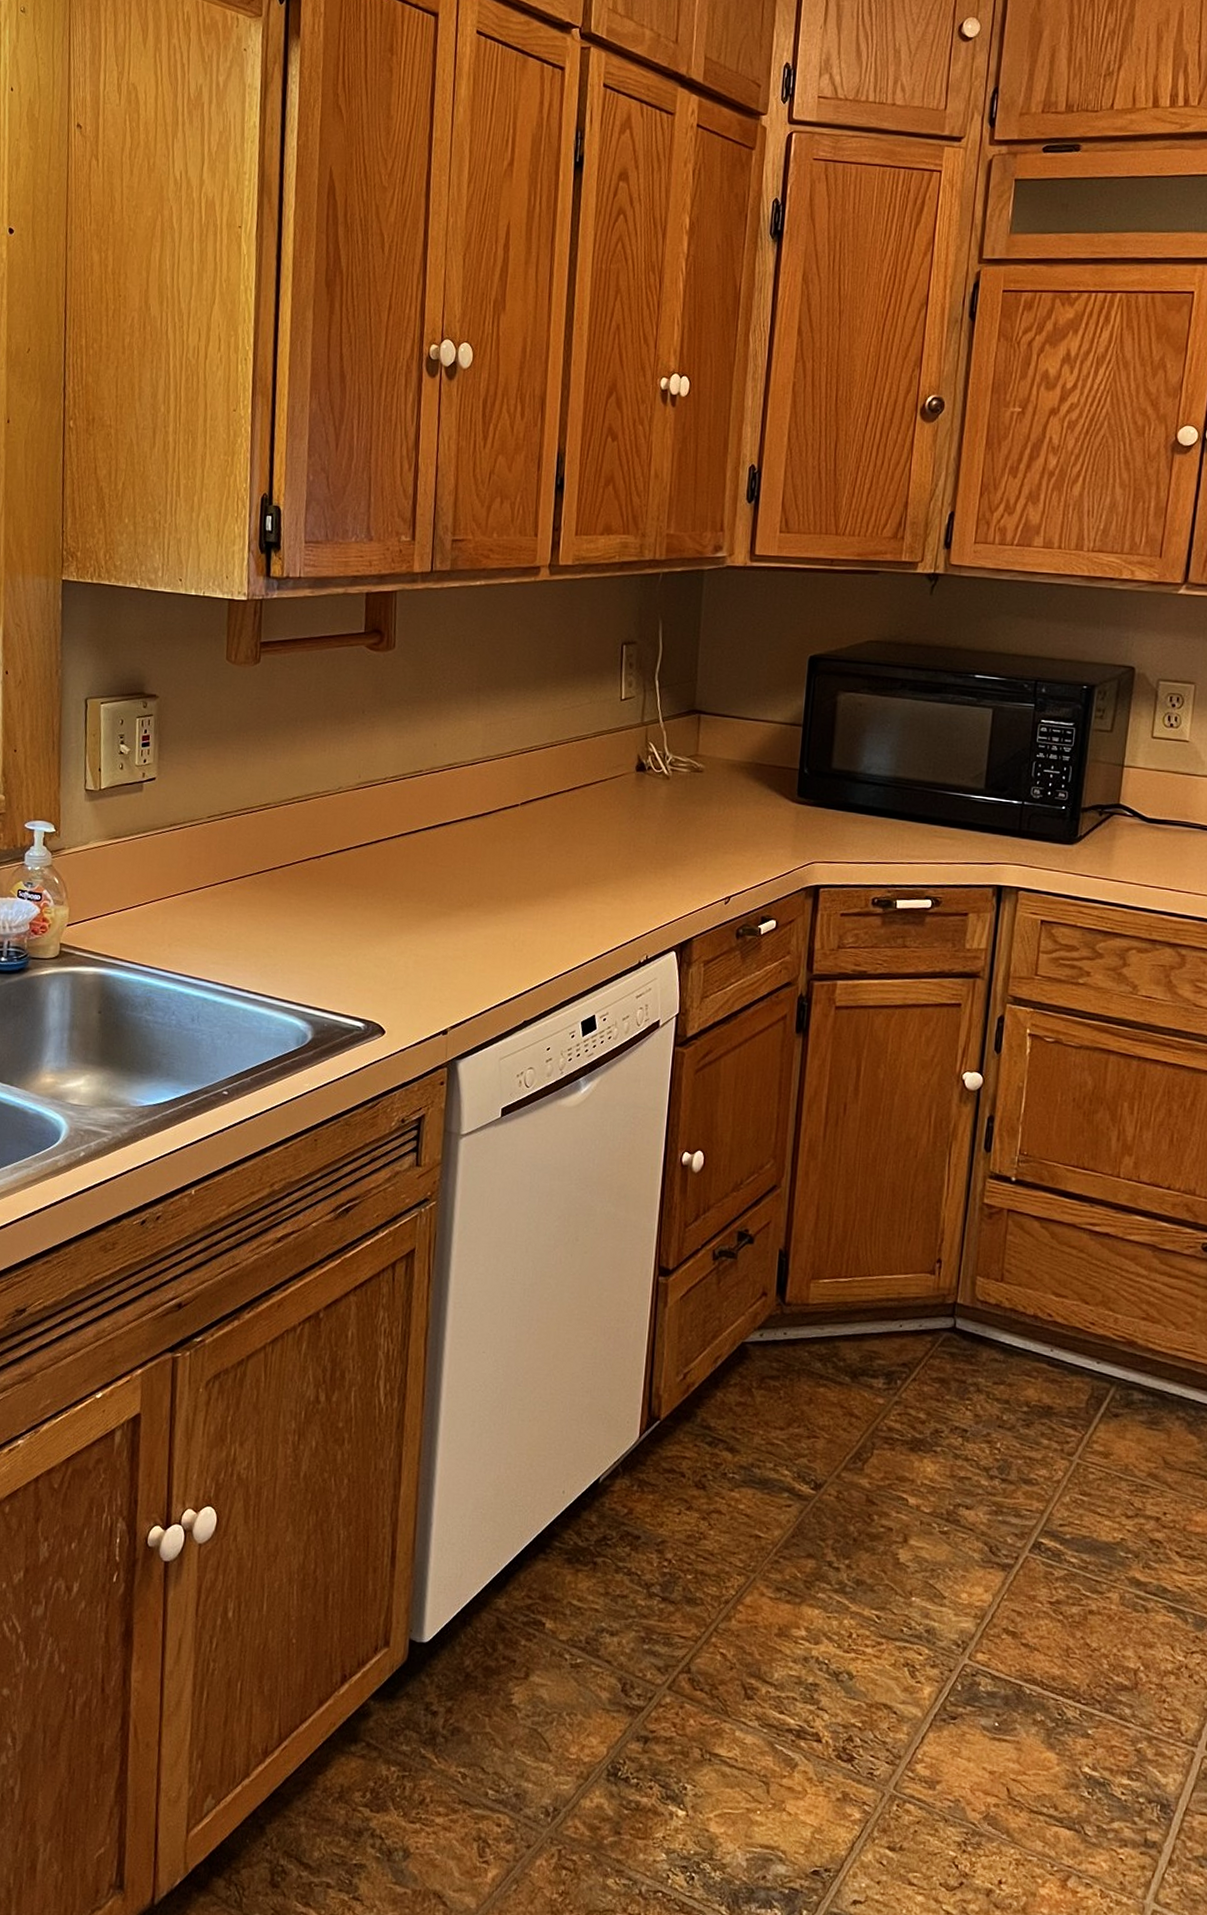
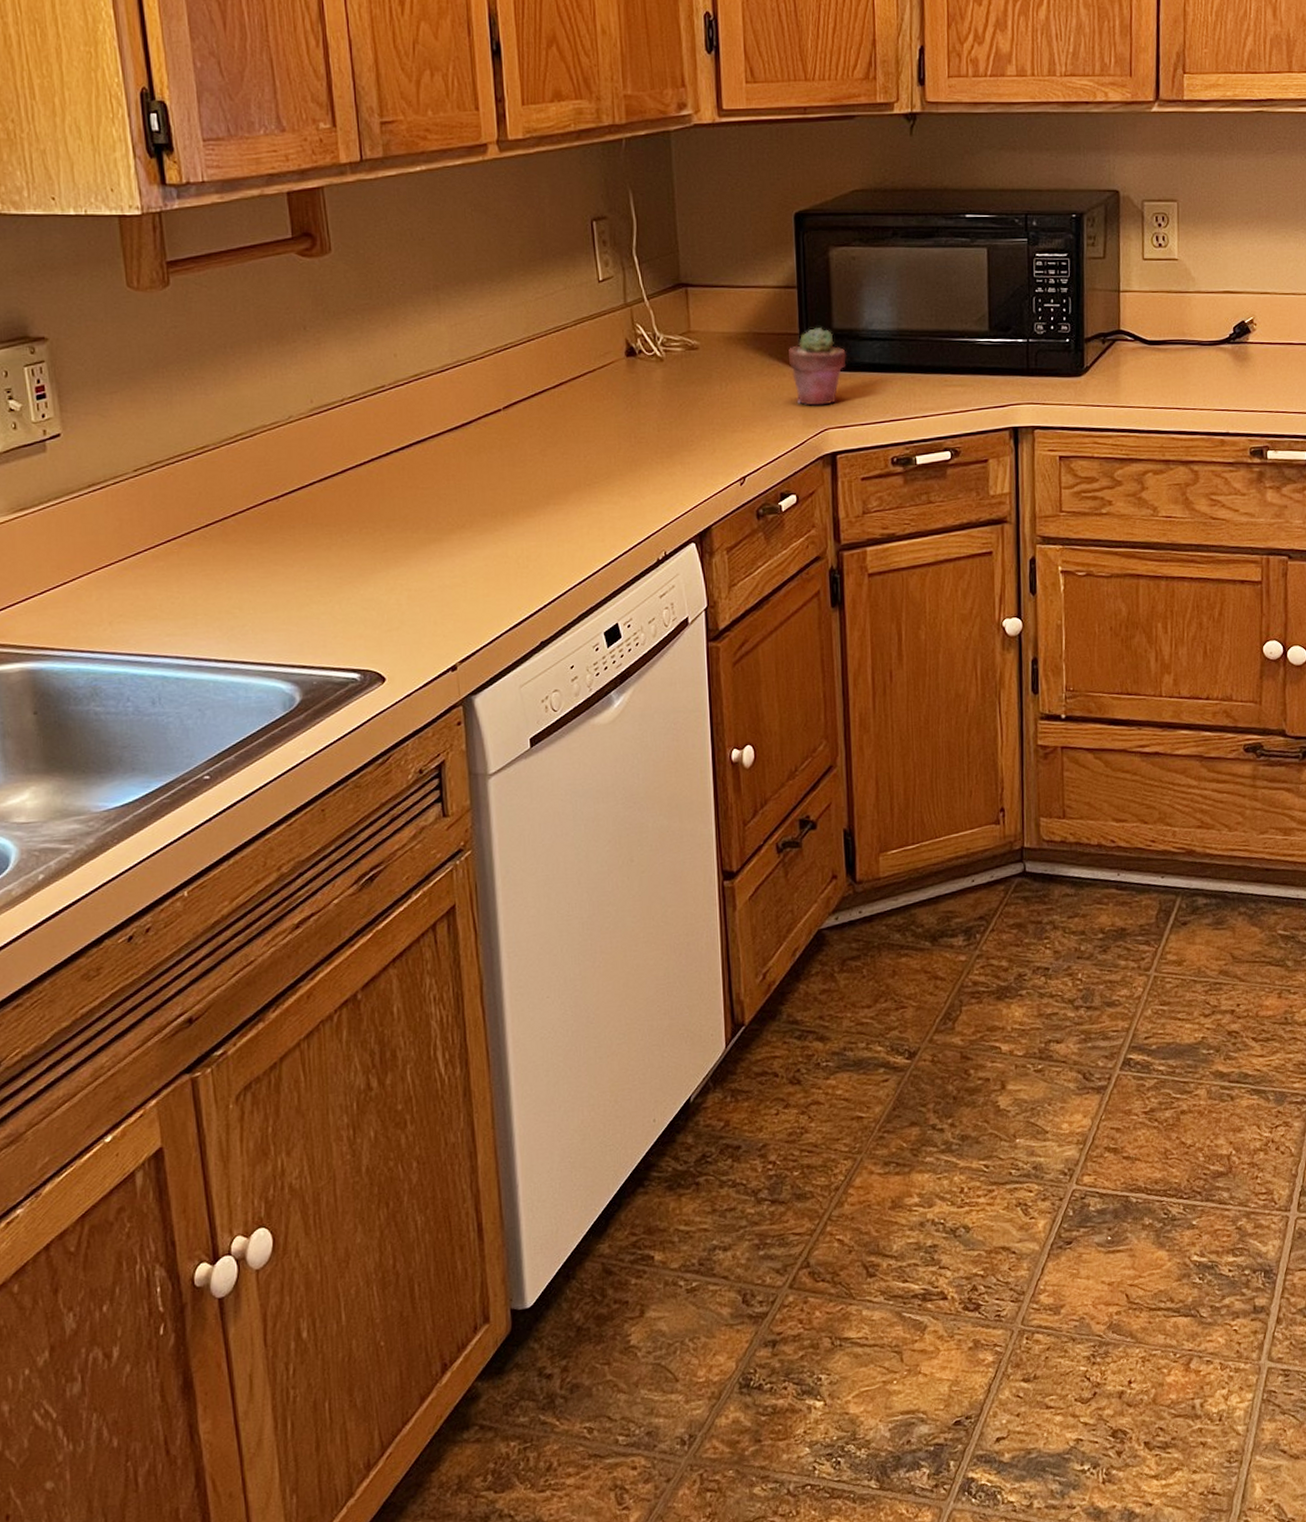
potted succulent: none [785,766,842,840] -> present [788,328,847,406]

